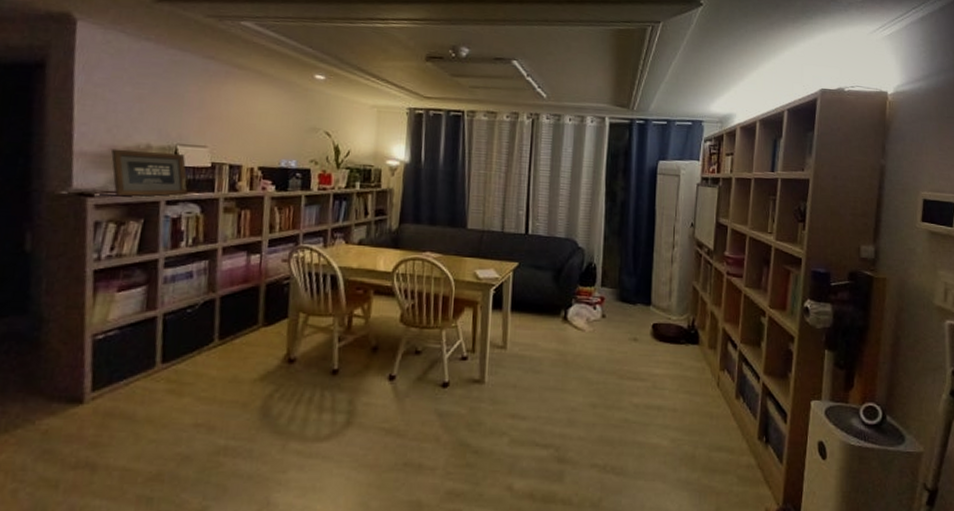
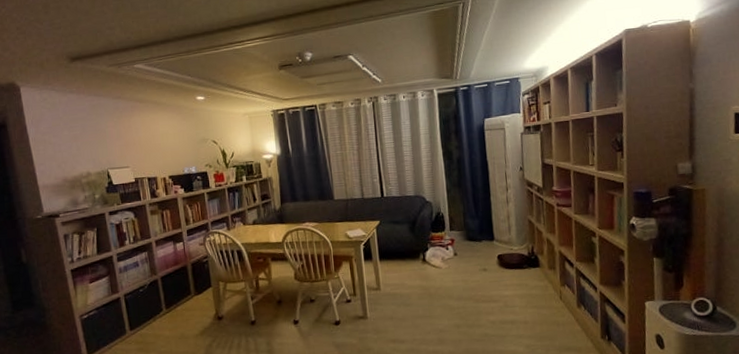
picture frame: present [111,148,188,197] -> none [64,175,123,214]

